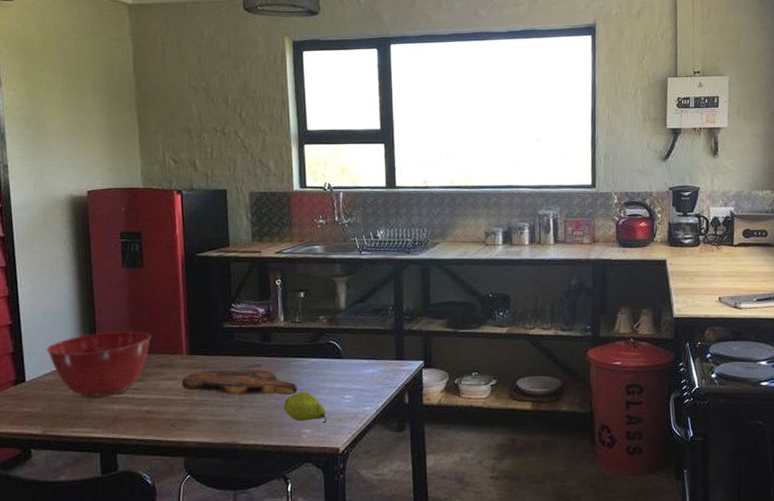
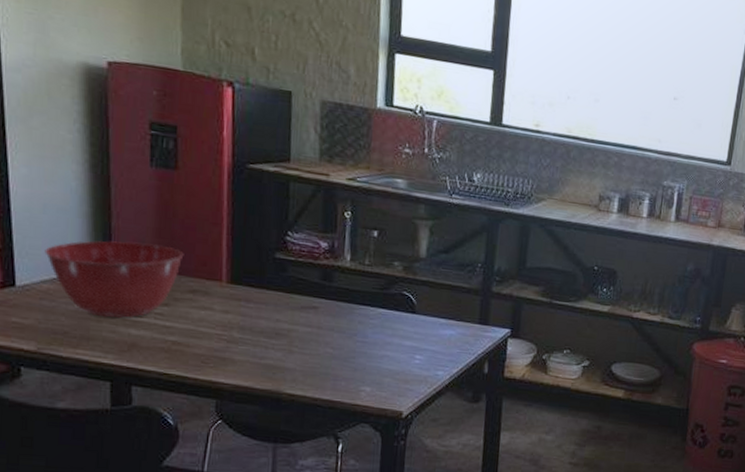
cutting board: present [181,369,297,395] -> none [218,303,360,346]
fruit: present [283,391,327,423] -> none [341,344,392,382]

